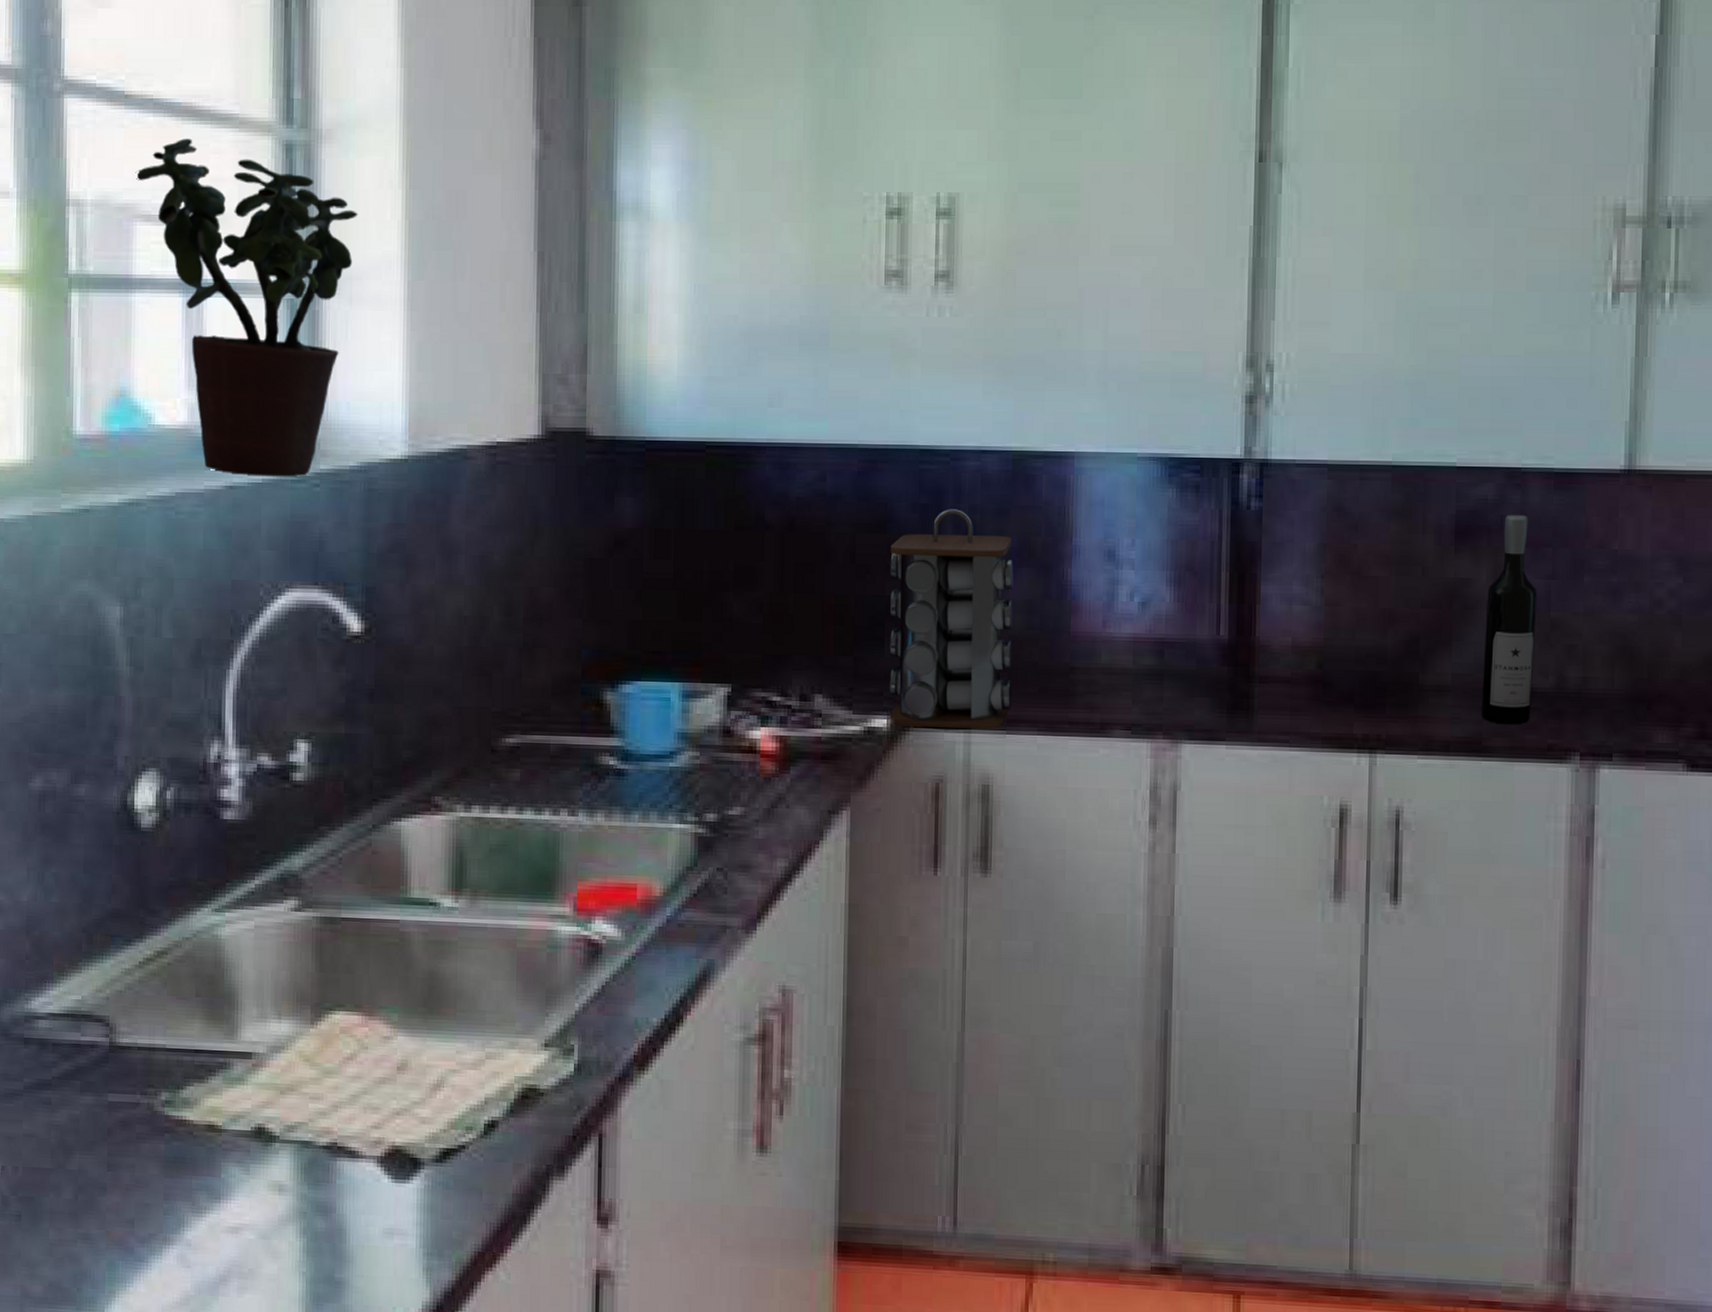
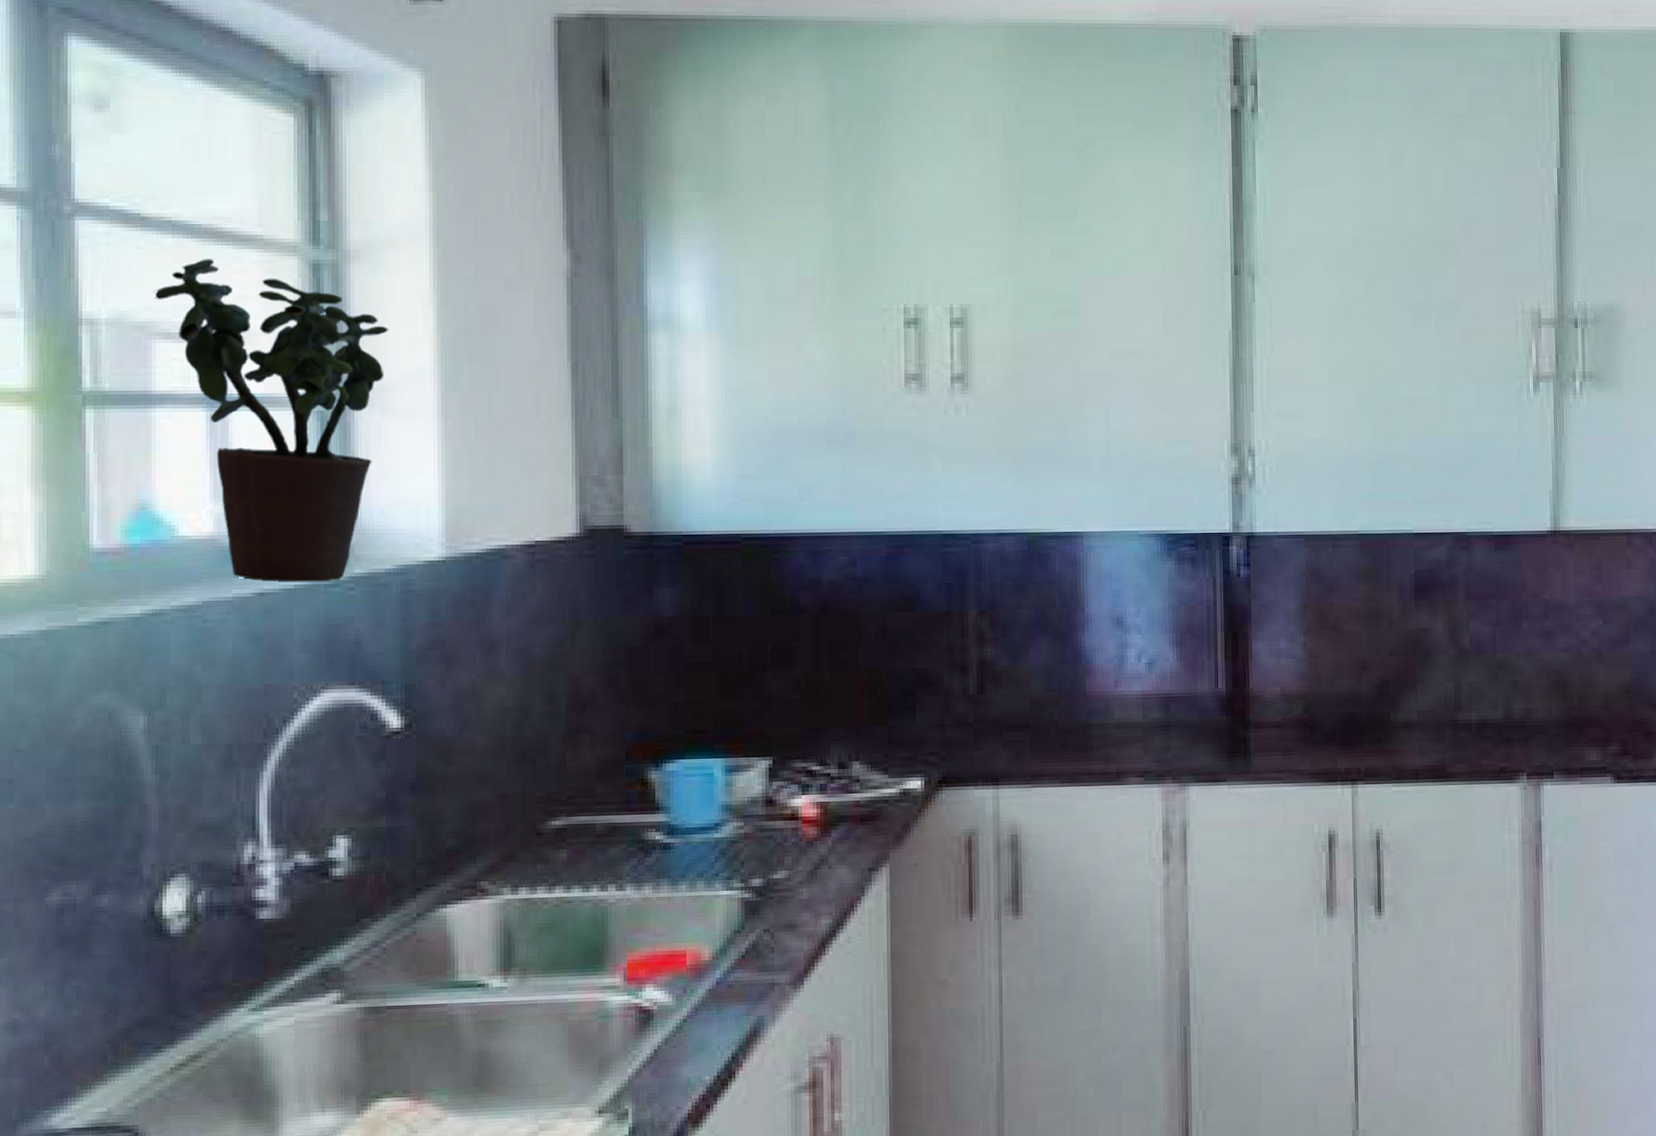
spice rack: present [889,509,1014,731] -> none [918,587,1036,788]
bottle: present [1480,514,1537,725] -> none [1443,572,1486,753]

